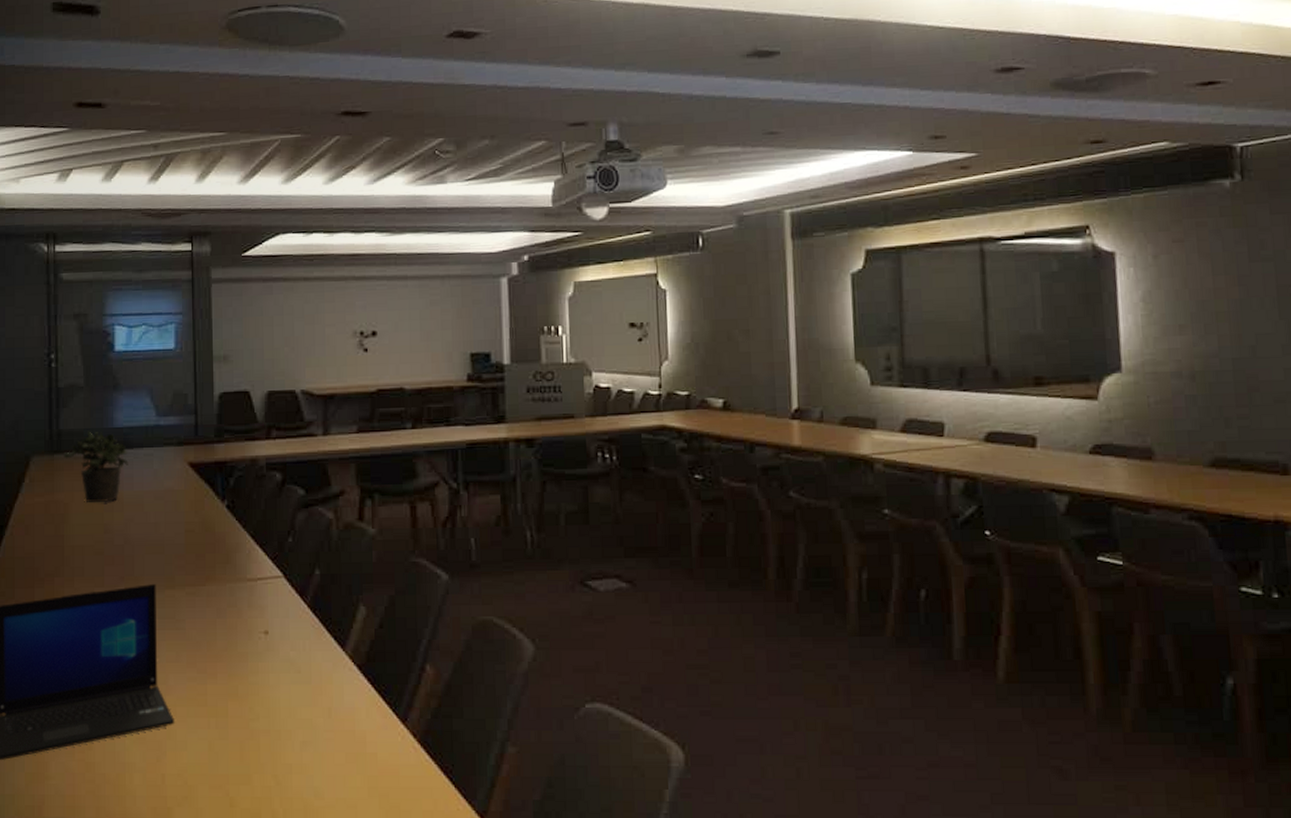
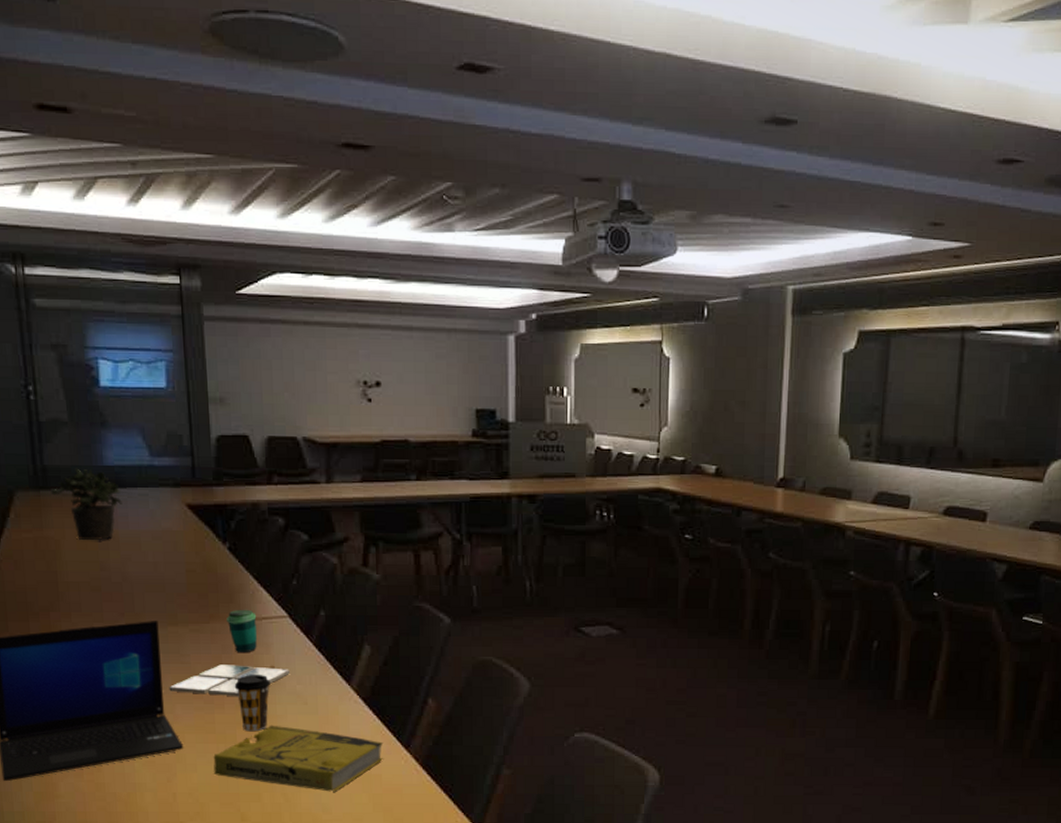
drink coaster: none [163,630,283,666] -> present [169,664,290,697]
book: none [203,696,380,773] -> present [213,725,384,792]
cup: none [222,569,252,617] -> present [227,609,258,653]
coffee cup: none [227,641,264,704] -> present [234,675,271,732]

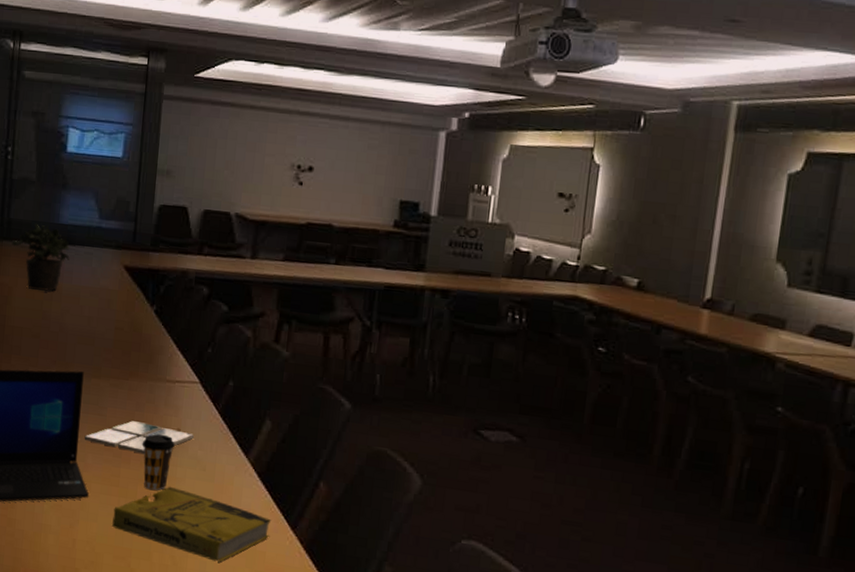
cup: present [227,609,258,653] -> none [144,370,171,413]

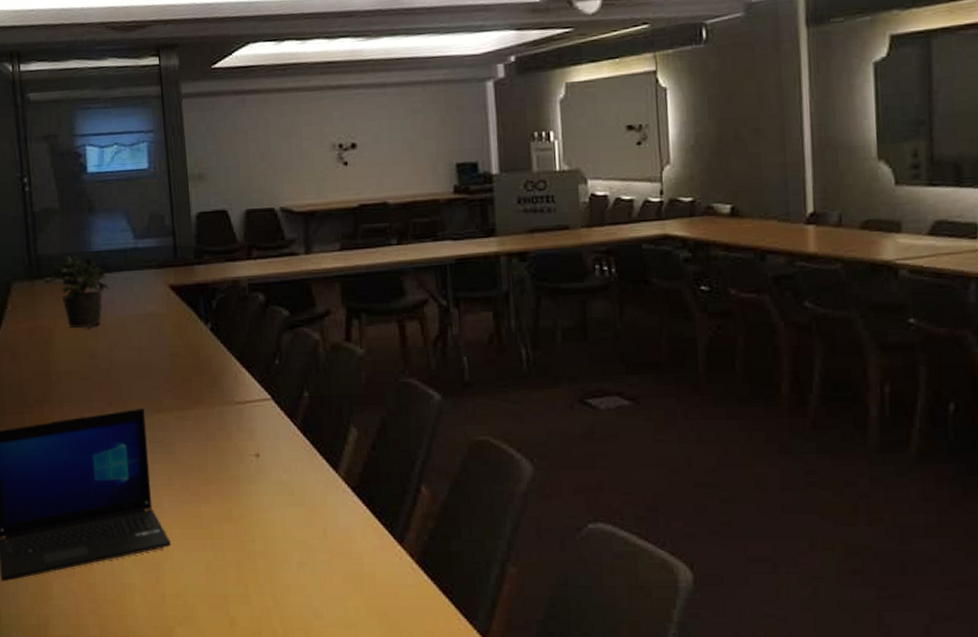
drink coaster: present [84,421,194,455] -> none [156,453,275,488]
book: present [111,486,272,563] -> none [201,518,377,594]
coffee cup: present [142,434,175,490] -> none [219,463,256,526]

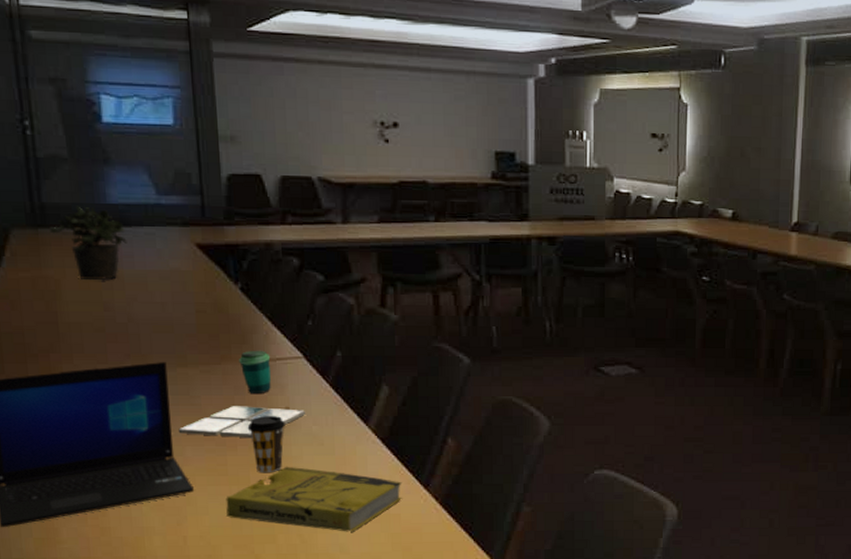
drink coaster: none [156,453,275,488] -> present [178,406,305,439]
book: none [201,518,377,594] -> present [225,466,403,532]
cup: none [210,392,241,441] -> present [239,350,272,395]
coffee cup: none [219,463,256,526] -> present [247,416,285,473]

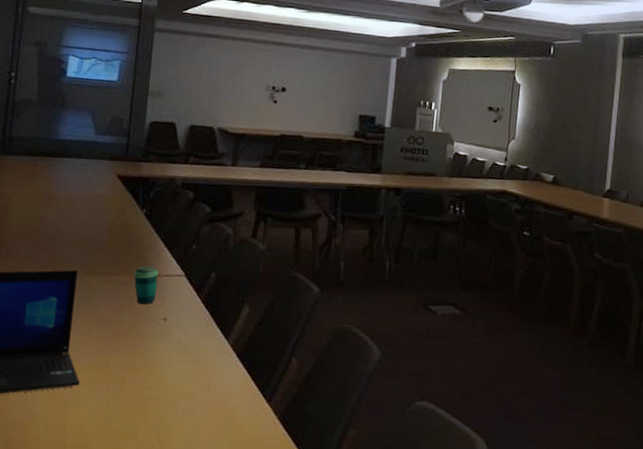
potted plant: present [50,206,127,281] -> none [12,139,67,200]
drink coaster: present [178,406,305,439] -> none [76,313,179,343]
book: present [225,466,403,532] -> none [100,370,249,437]
coffee cup: present [247,416,285,473] -> none [131,323,162,375]

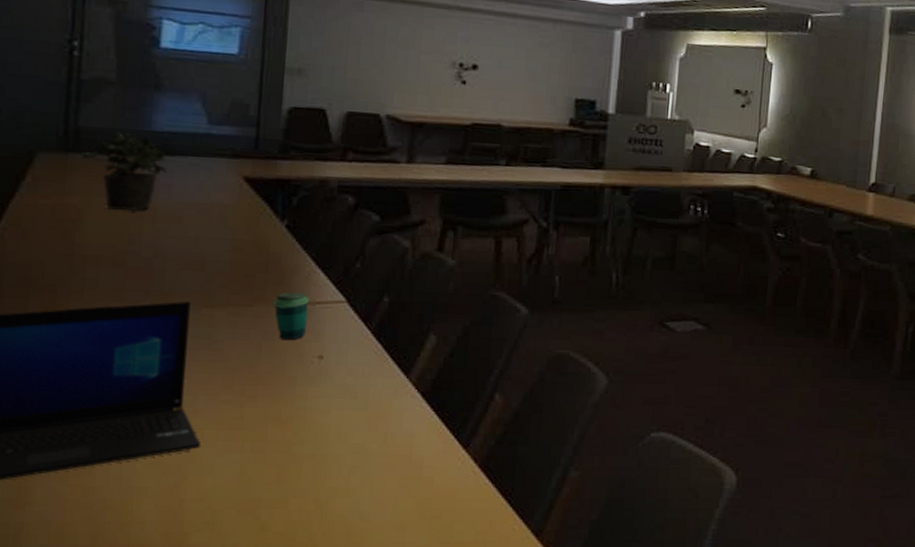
potted plant: none [12,139,67,200] -> present [82,131,167,212]

